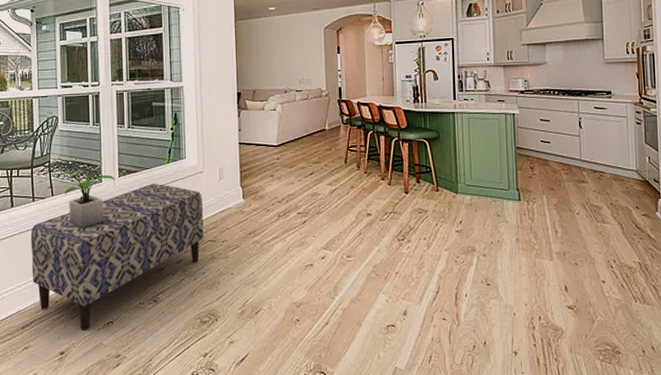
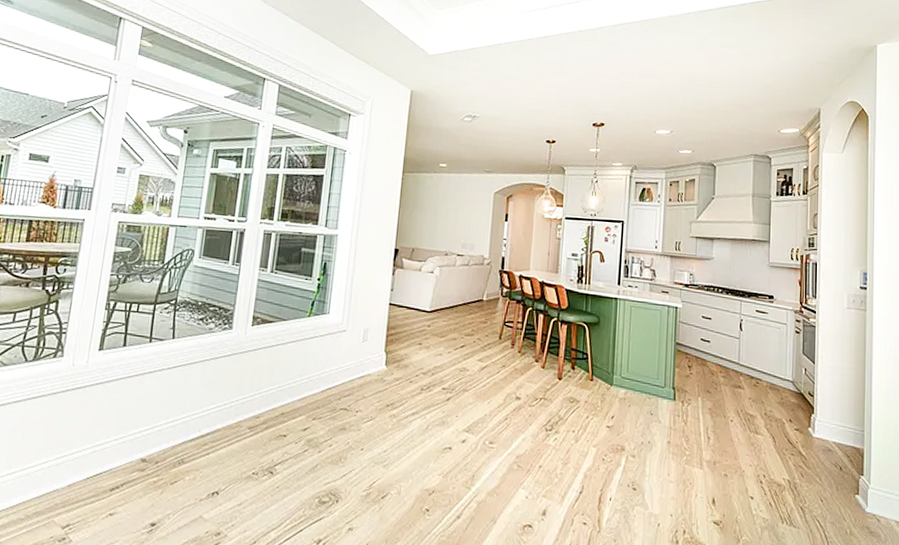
bench: present [30,184,204,330] -> none [132,337,341,500]
potted plant: present [57,171,116,229] -> none [182,312,249,380]

